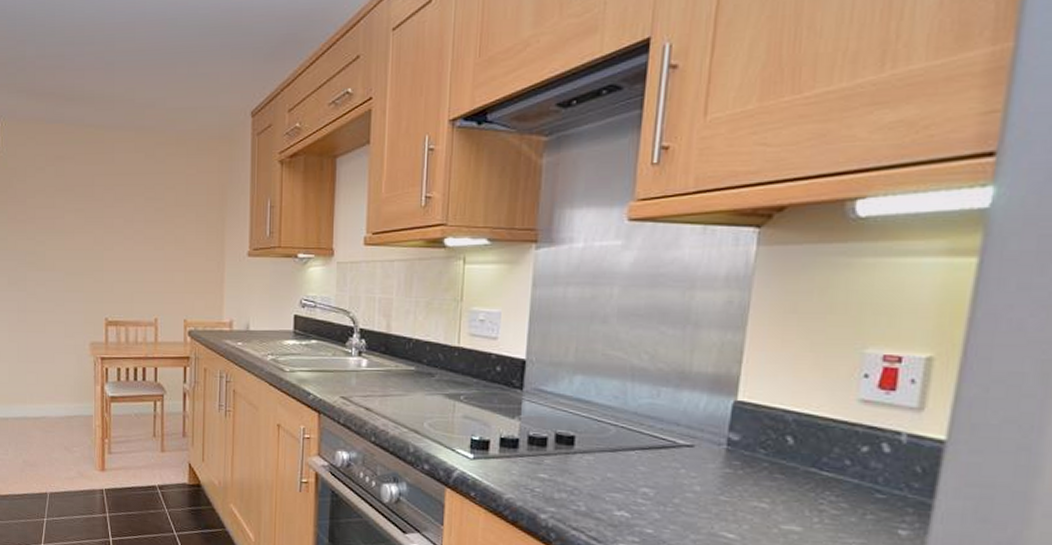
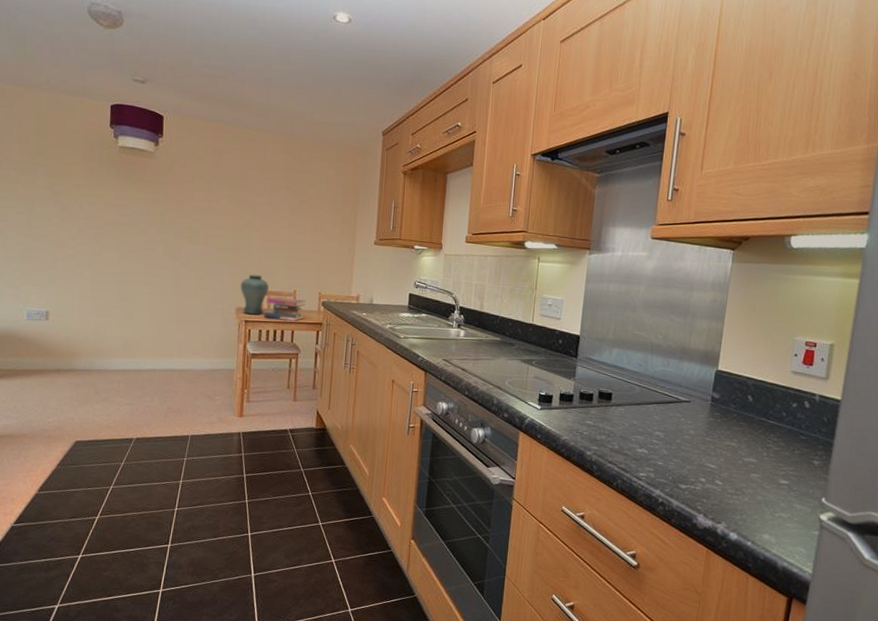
vase: none [93,302,126,351] -> present [240,274,269,315]
books: none [119,327,168,356] -> present [261,296,305,321]

